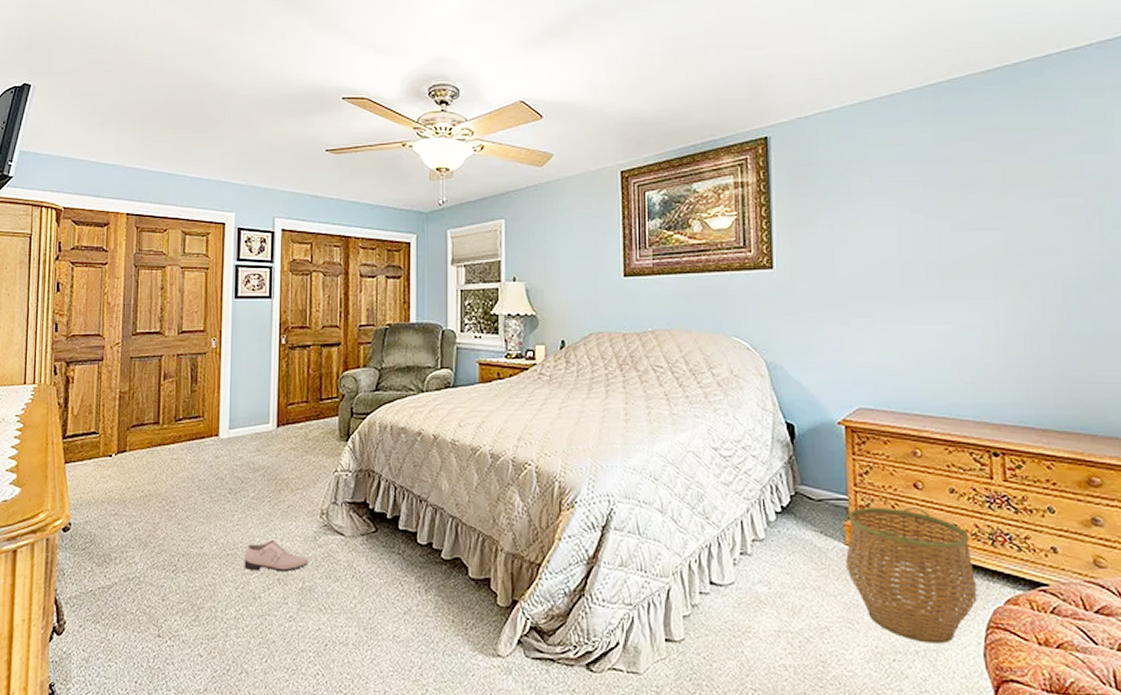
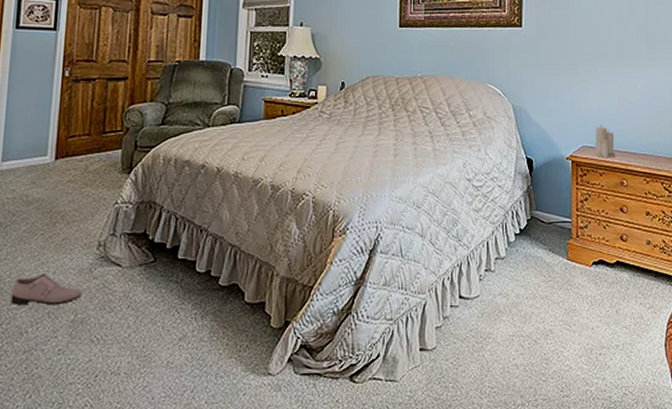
basket: present [846,507,978,644] -> none [568,227,662,338]
candle: none [875,382,904,422] -> present [595,125,616,158]

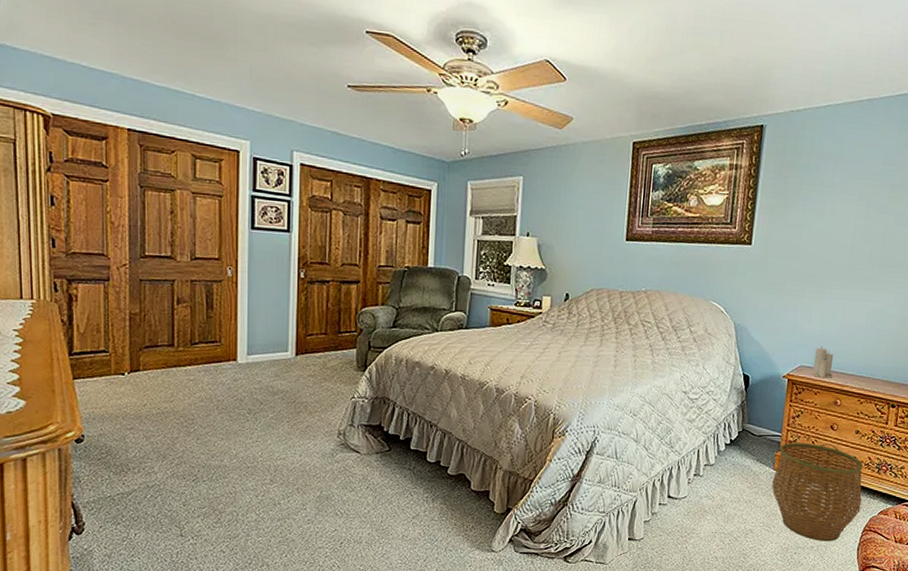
shoe: present [10,274,83,306] -> none [264,455,326,483]
basket: none [568,227,662,338] -> present [772,442,864,542]

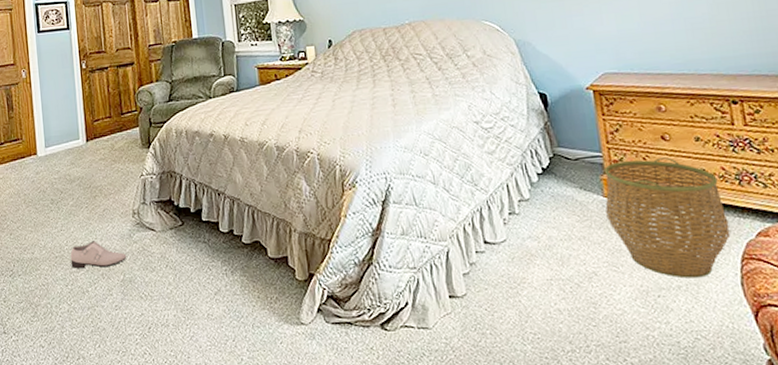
shoe: none [264,455,326,483] -> present [70,241,127,269]
candle: present [812,346,834,378] -> none [616,48,647,83]

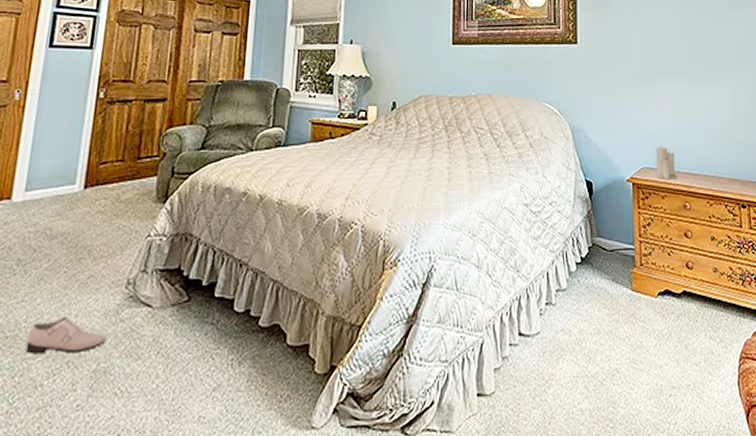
basket: present [604,157,731,278] -> none [633,254,733,377]
candle: none [616,48,647,83] -> present [655,145,677,179]

